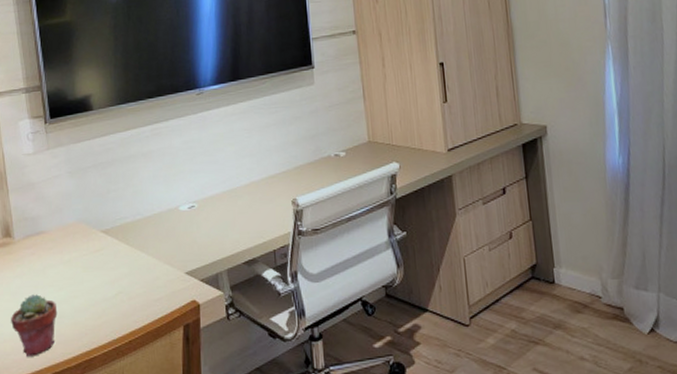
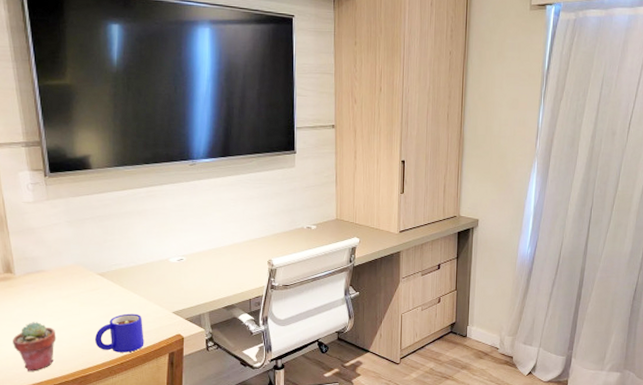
mug: none [99,277,155,328] -> present [94,313,144,353]

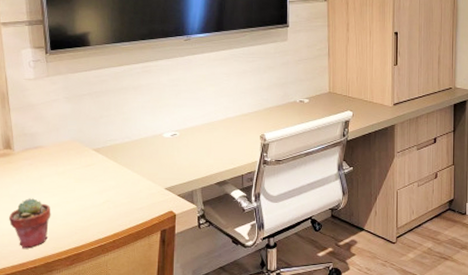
mug: present [94,313,144,353] -> none [88,189,137,230]

